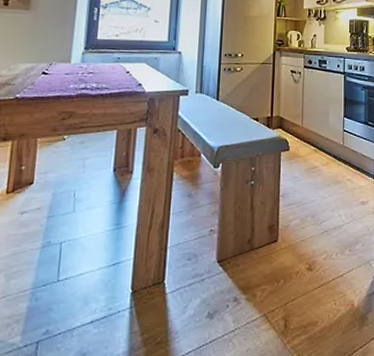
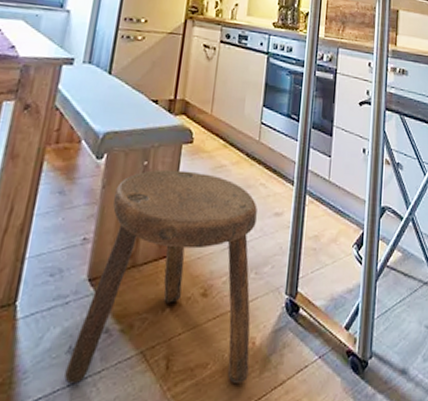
stool: none [207,173,350,340] -> present [64,169,258,383]

